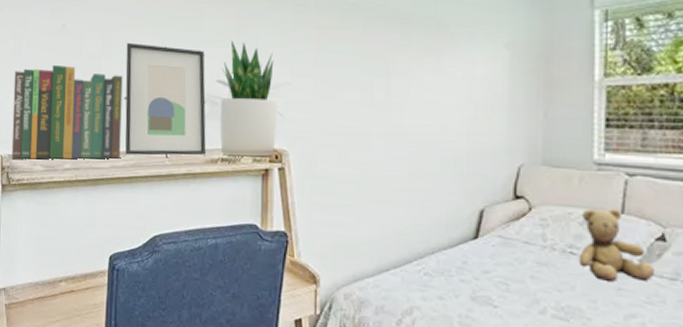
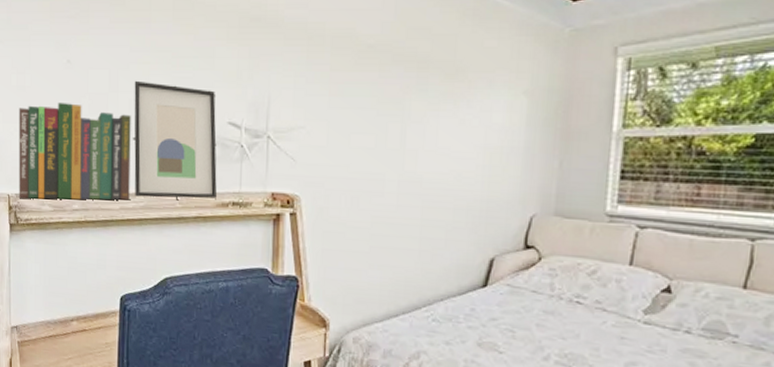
planter: present [219,41,277,157] -> none [231,82,290,202]
teddy bear: present [578,207,656,282] -> none [584,259,659,331]

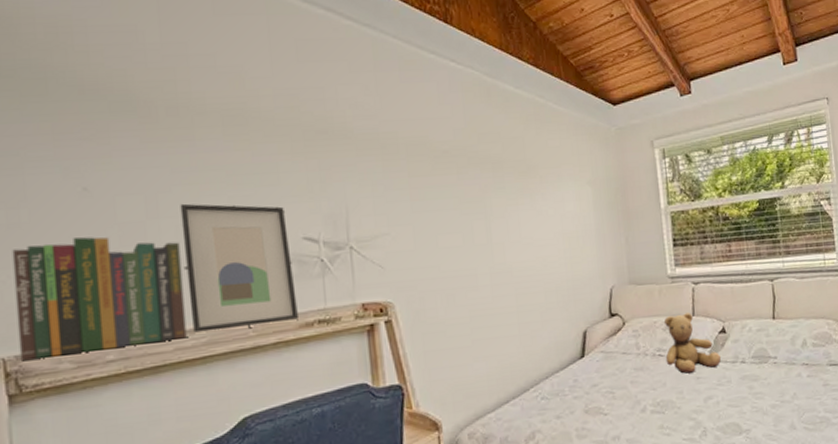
teddy bear: none [584,259,659,331] -> present [664,311,722,374]

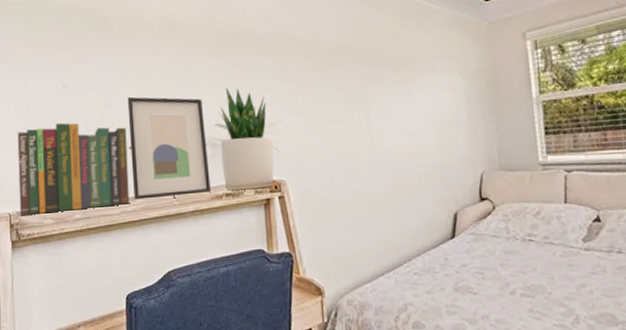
planter: none [307,194,379,317] -> present [219,88,274,191]
teddy bear: present [664,311,722,374] -> none [535,199,596,260]

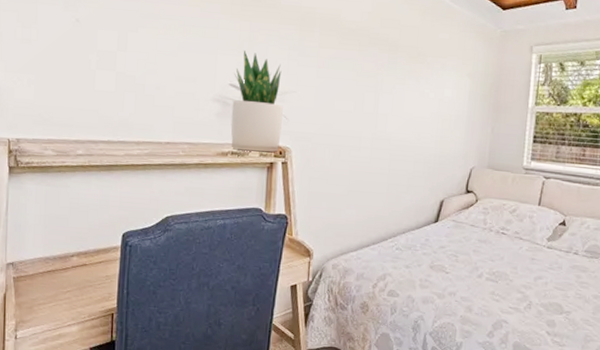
books: present [17,123,130,216] -> none [20,57,139,148]
picture frame: present [127,96,211,200] -> none [139,42,220,148]

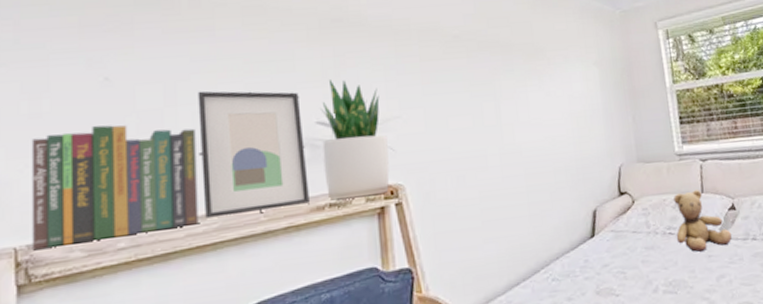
books: none [20,57,139,148] -> present [31,125,199,251]
picture frame: none [139,42,220,148] -> present [198,90,310,219]
teddy bear: none [507,201,557,254] -> present [674,188,732,252]

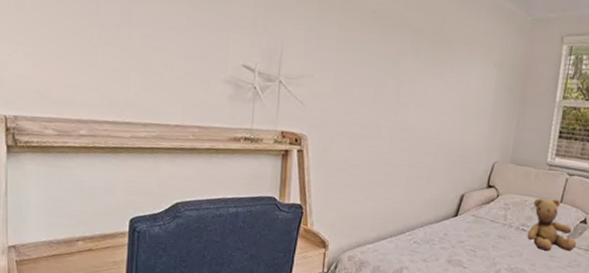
books: present [31,125,199,251] -> none [17,28,144,130]
picture frame: present [198,90,310,219] -> none [145,16,232,133]
planter: present [320,80,390,201] -> none [243,29,299,140]

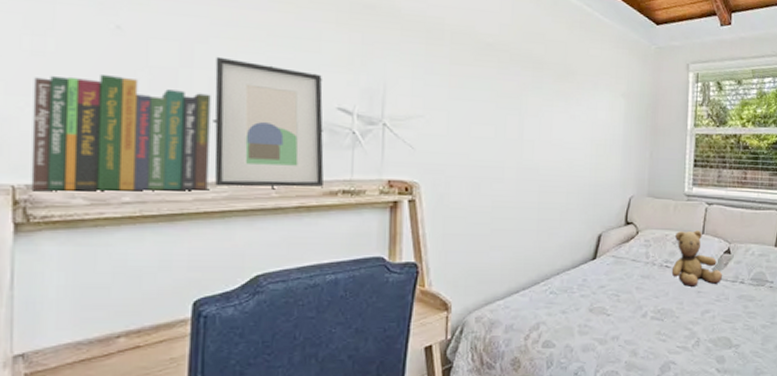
books: none [17,28,144,130] -> present [31,75,211,192]
picture frame: none [145,16,232,133] -> present [212,56,324,188]

